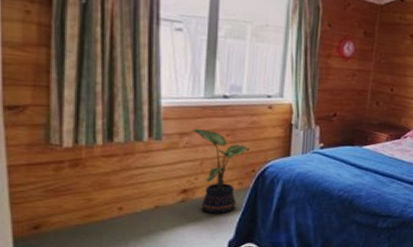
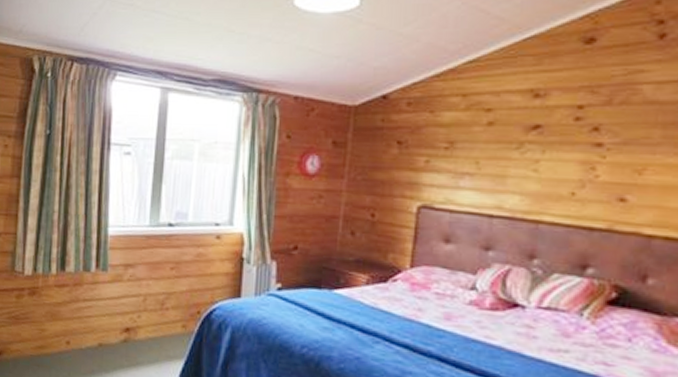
potted plant: present [193,129,249,214] -> none [137,260,195,361]

